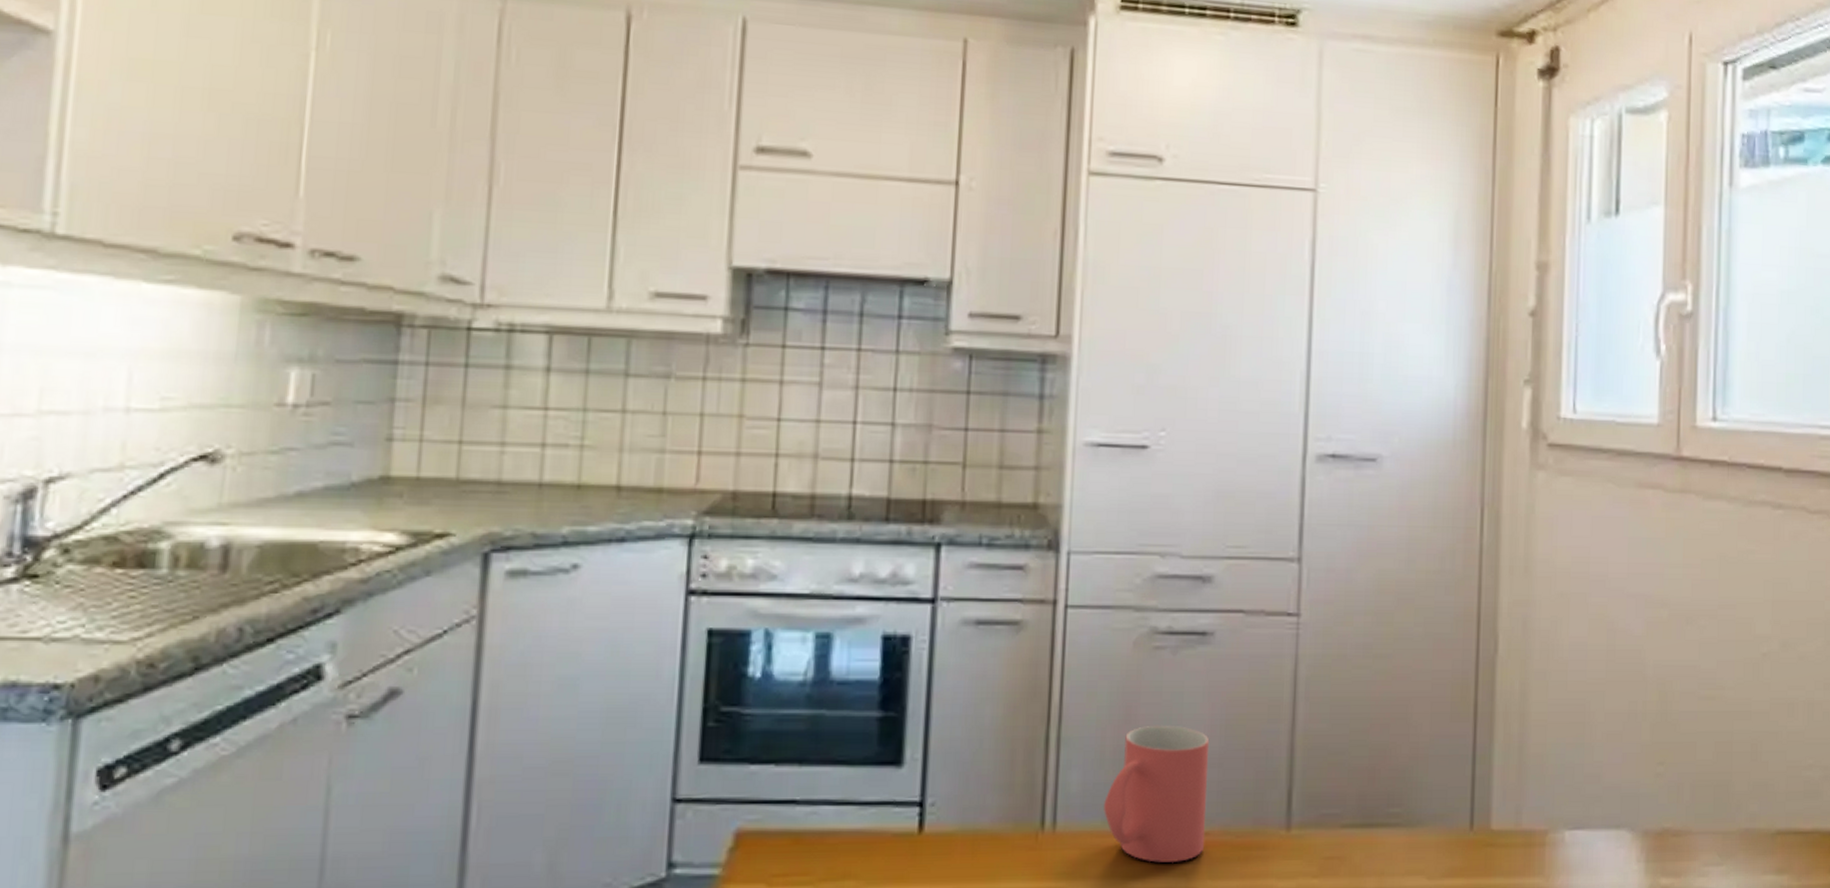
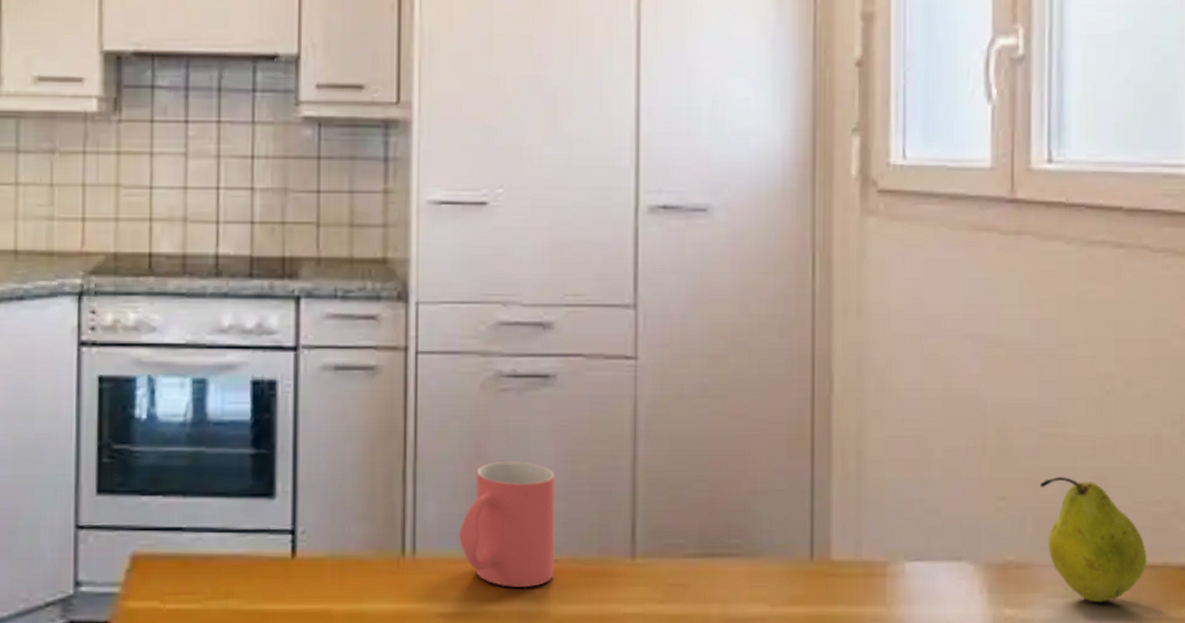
fruit: none [1697,741,1799,870] -> present [1040,477,1147,602]

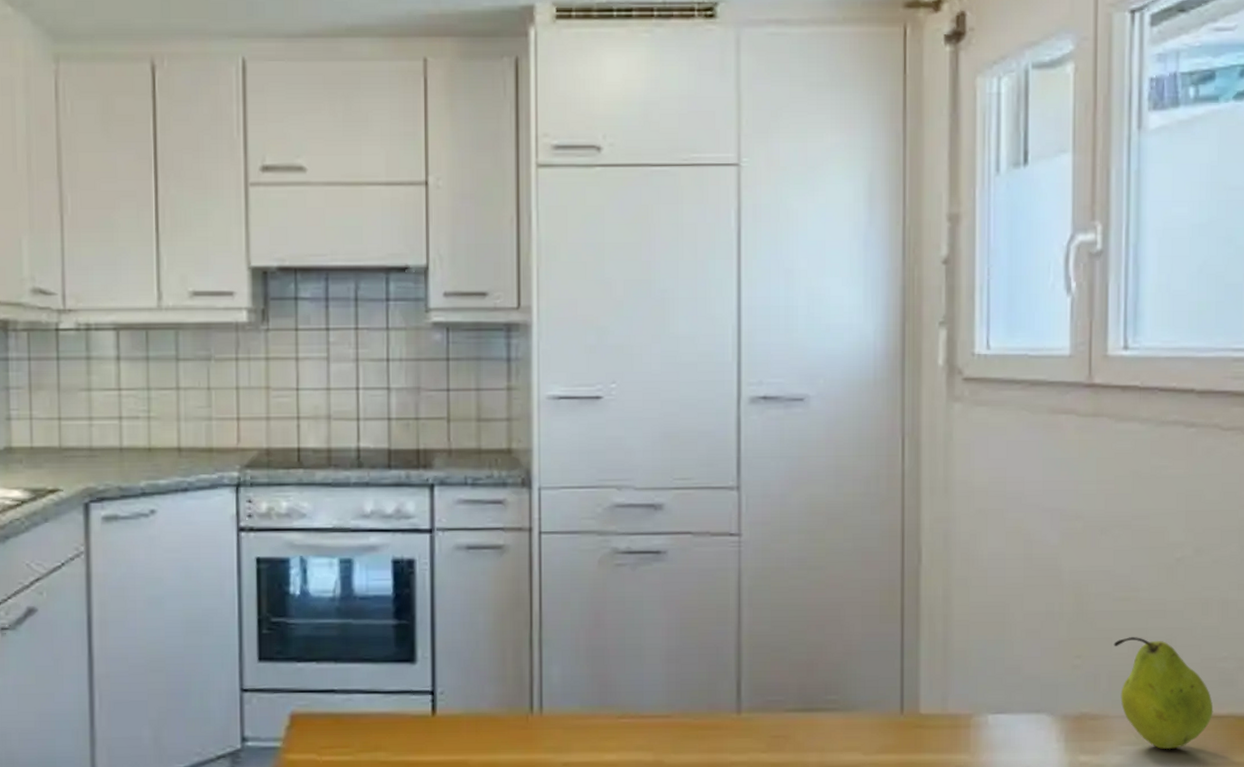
mug: present [459,462,556,588] -> none [581,629,668,740]

